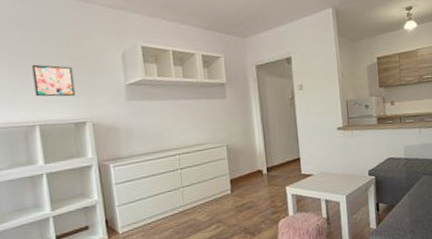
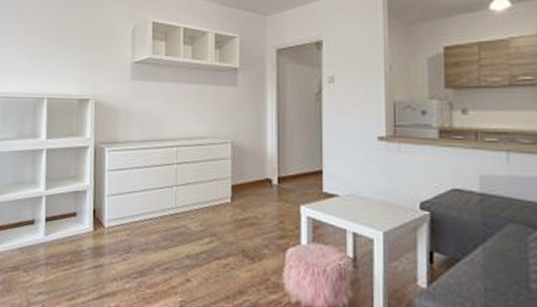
wall art: present [32,64,76,97] -> none [48,36,84,71]

